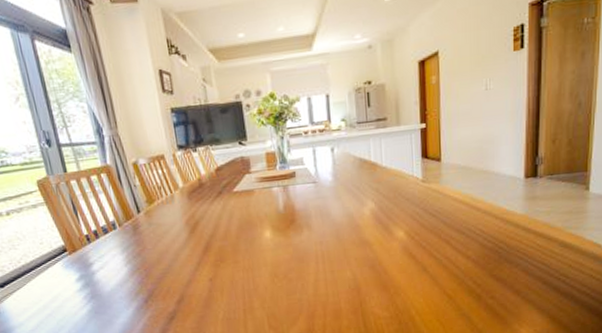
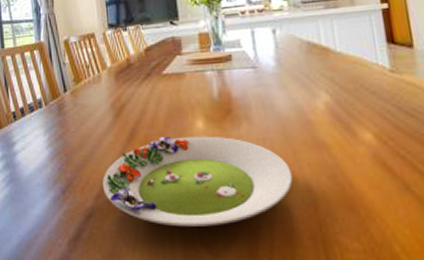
salad plate: none [182,243,342,318] -> present [103,136,293,227]

